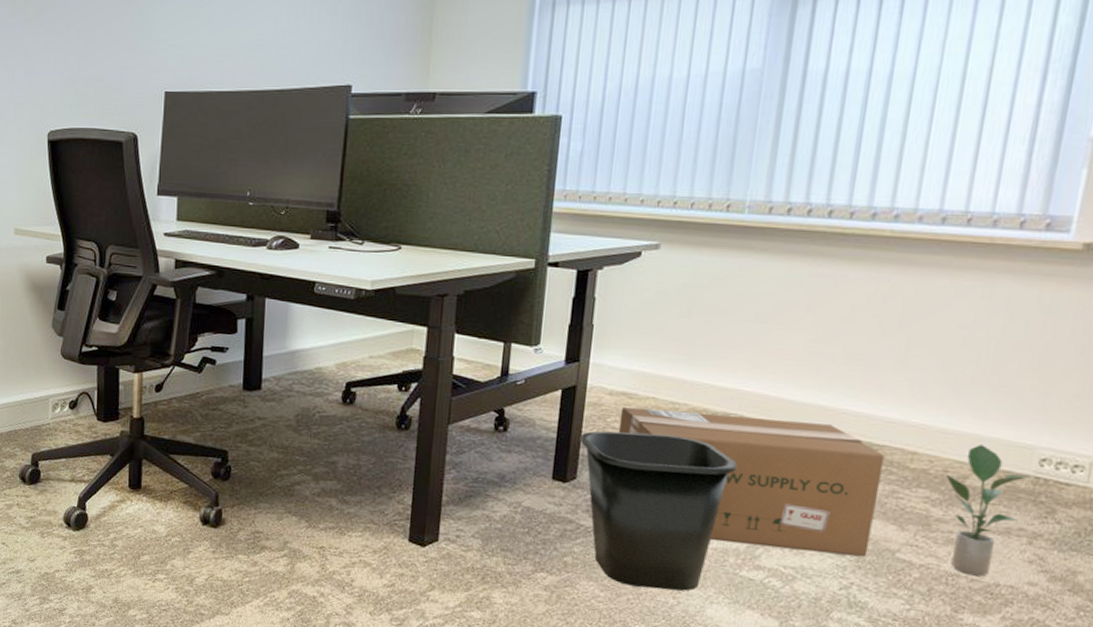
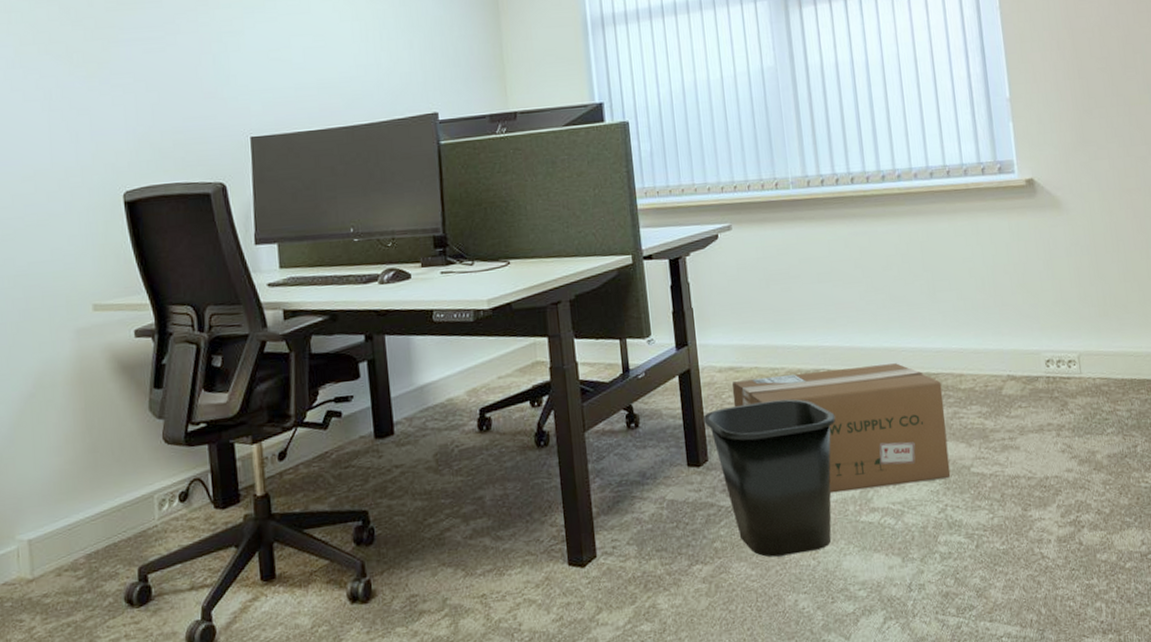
potted plant: present [946,445,1028,576] -> none [988,357,1046,475]

